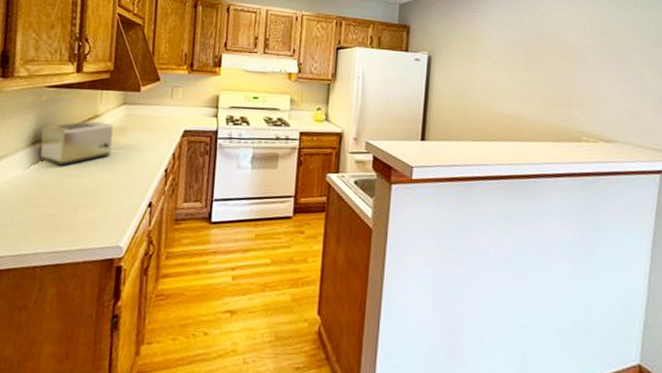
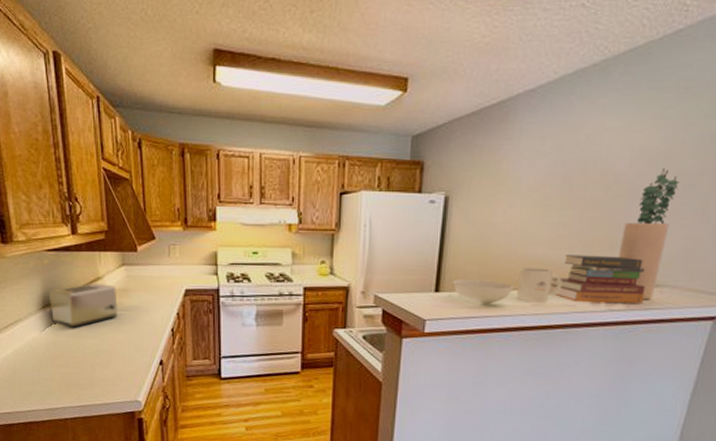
bowl: none [437,129,490,155] -> present [452,279,513,306]
mug: none [494,121,531,154] -> present [517,267,562,303]
books: none [521,111,602,158] -> present [549,255,646,305]
vase: none [576,42,617,154] -> present [618,167,679,300]

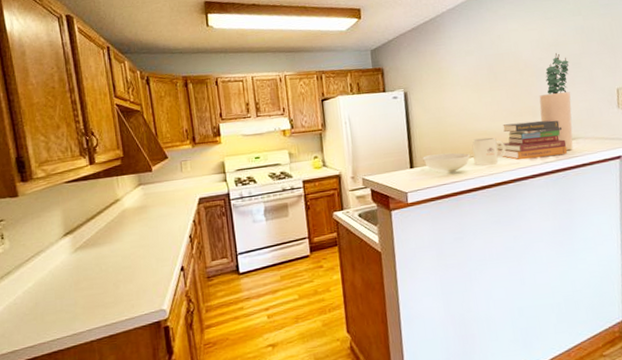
toaster: present [48,282,118,328] -> none [69,204,138,251]

